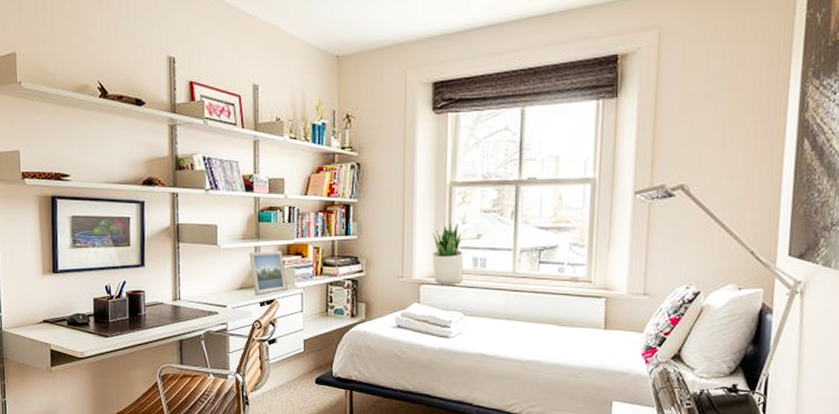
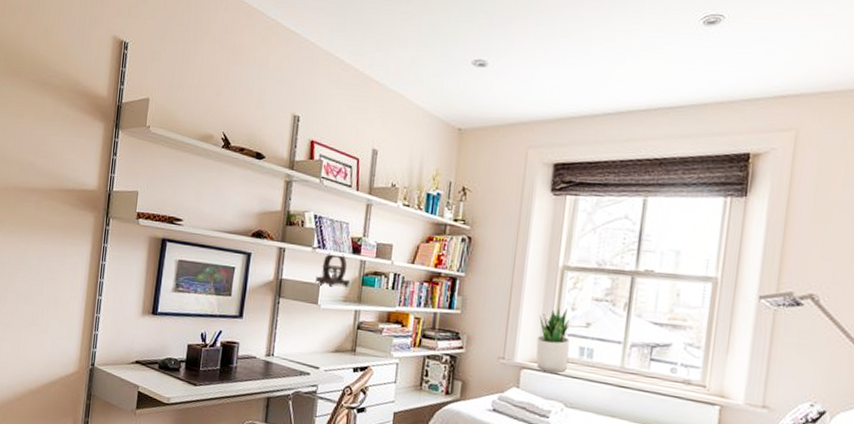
clock: none [212,193,246,227] -> present [315,253,350,289]
picture frame: present [249,251,288,296] -> none [348,315,384,361]

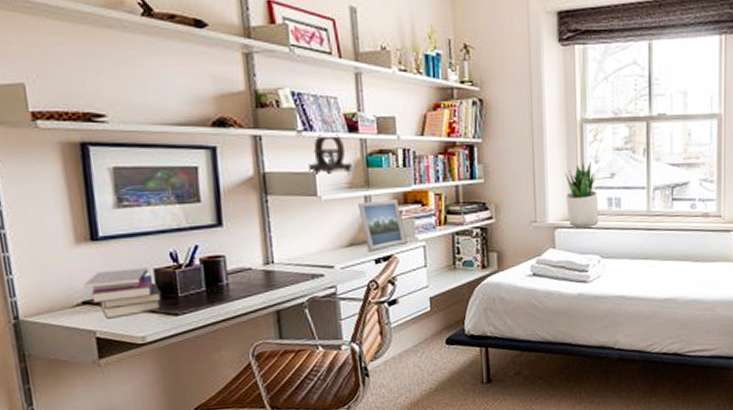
books: none [140,339,189,379] -> present [84,268,163,319]
picture frame: none [348,315,384,361] -> present [358,200,407,252]

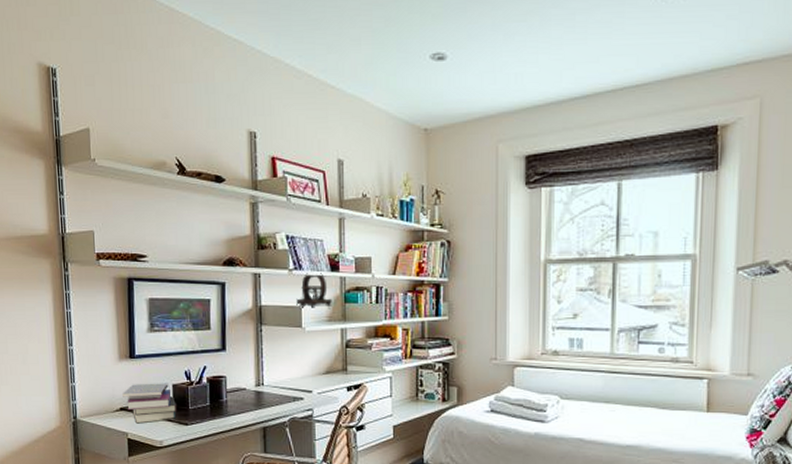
picture frame: present [358,200,407,252] -> none [335,333,376,380]
planter: present [565,161,599,228] -> none [527,302,560,367]

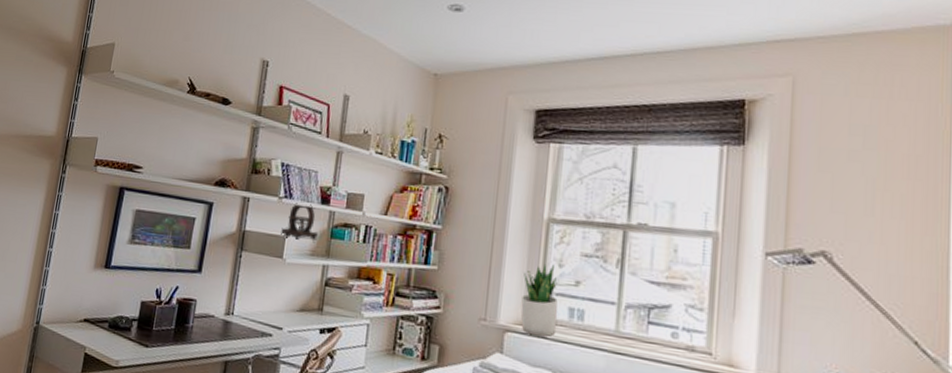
books: present [122,383,178,424] -> none [89,295,142,340]
planter: none [527,302,560,367] -> present [520,263,558,337]

